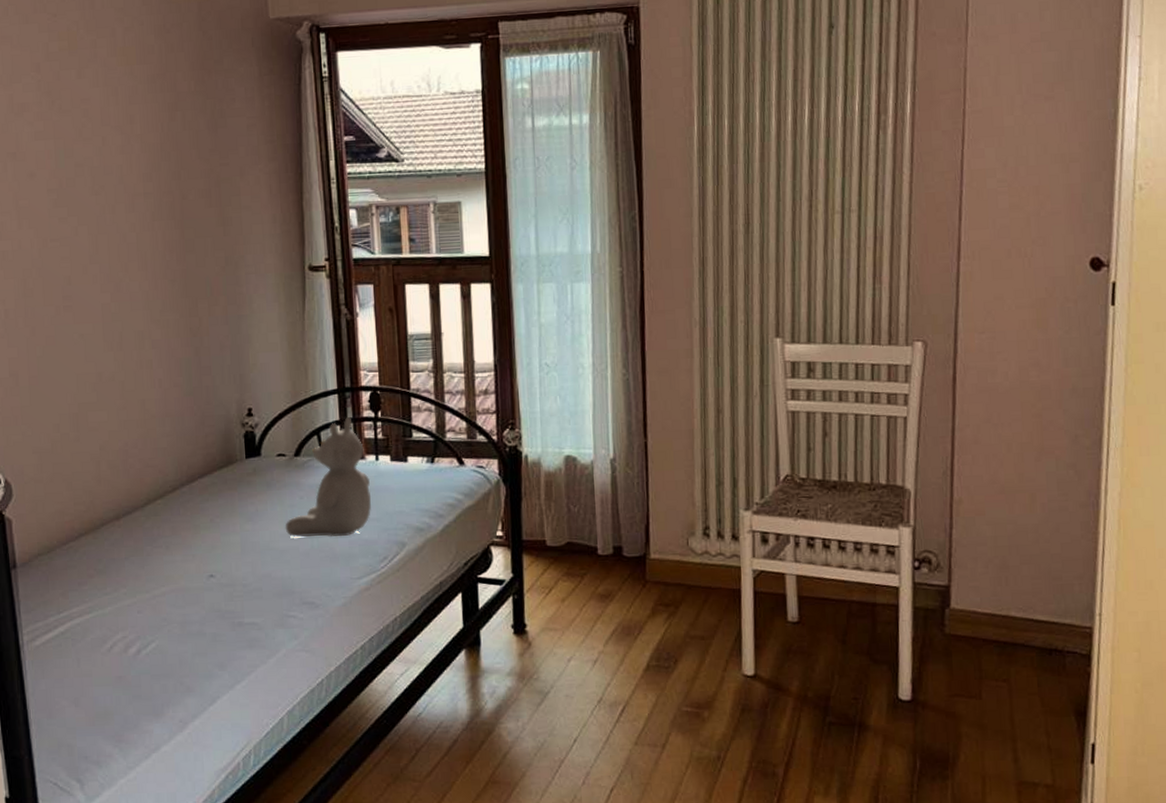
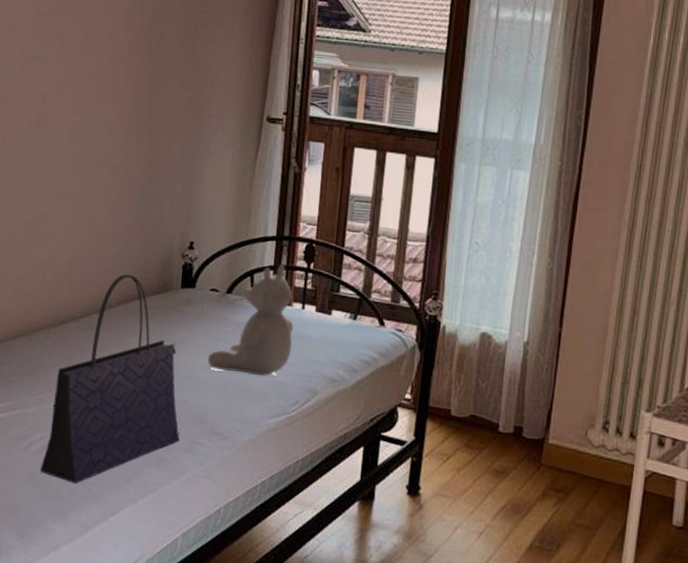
tote bag: none [126,452,269,679] -> present [39,273,180,484]

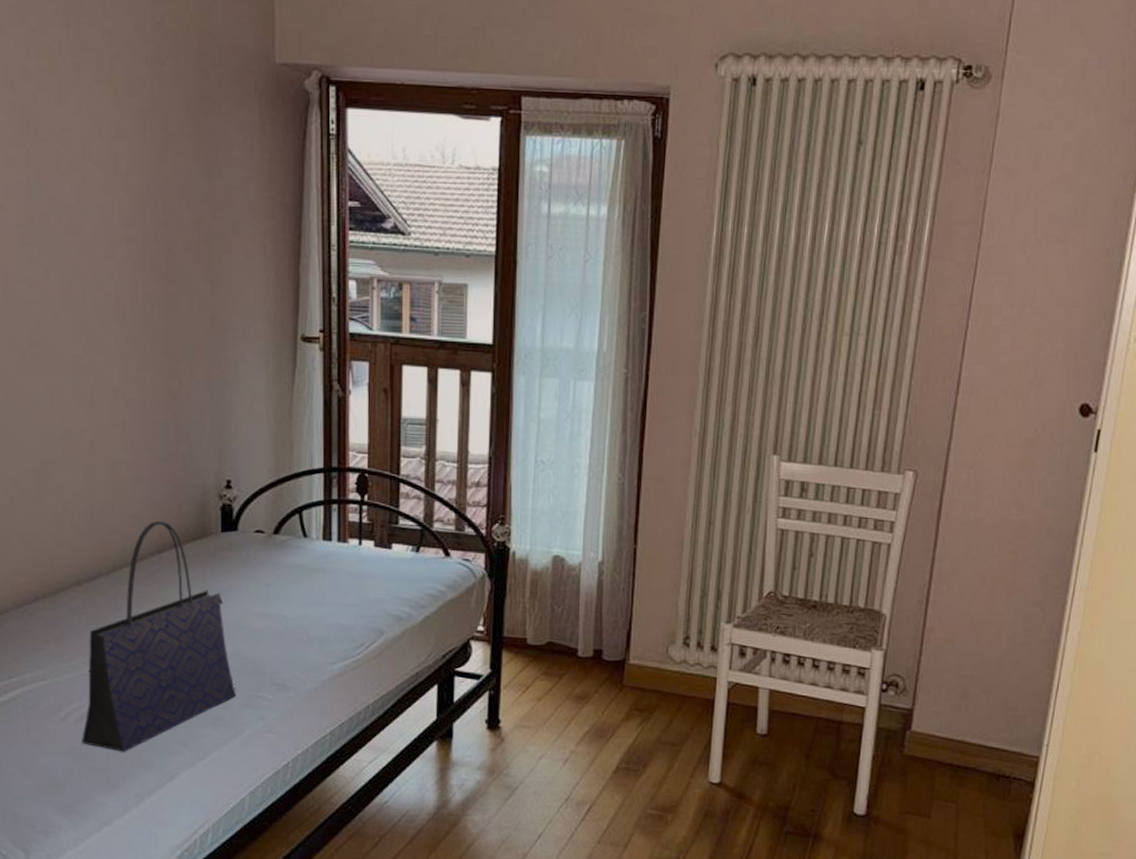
teddy bear: present [207,263,293,376] -> none [259,497,352,620]

